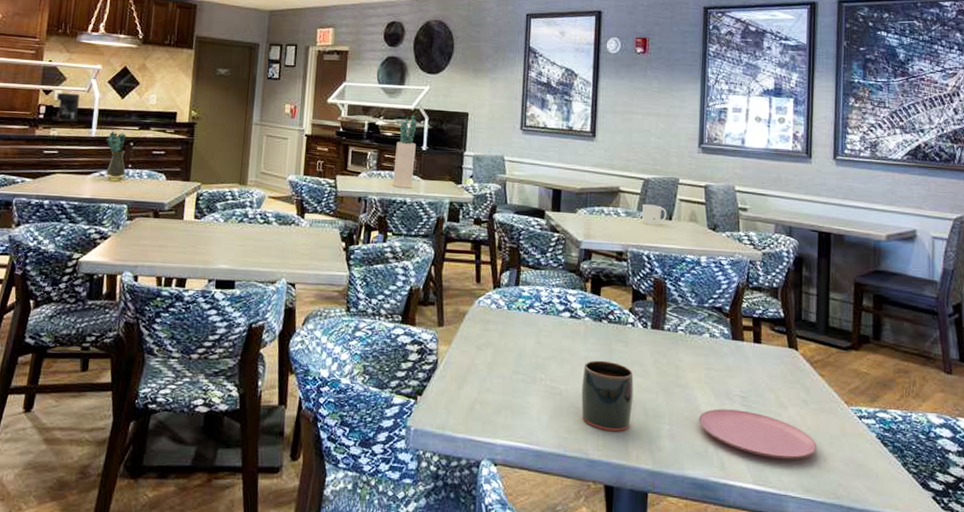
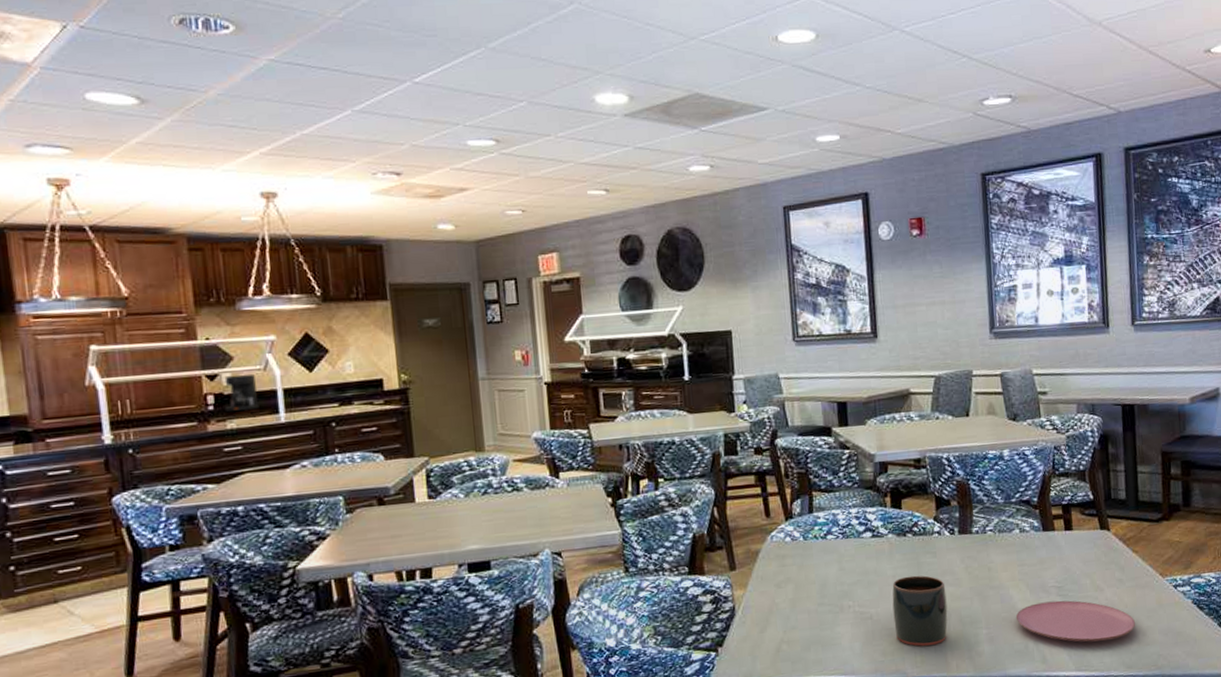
vase: present [106,130,126,183] -> none [300,411,333,473]
vase: present [393,114,417,189] -> none [653,340,679,428]
mug: present [641,204,667,225] -> none [935,402,964,426]

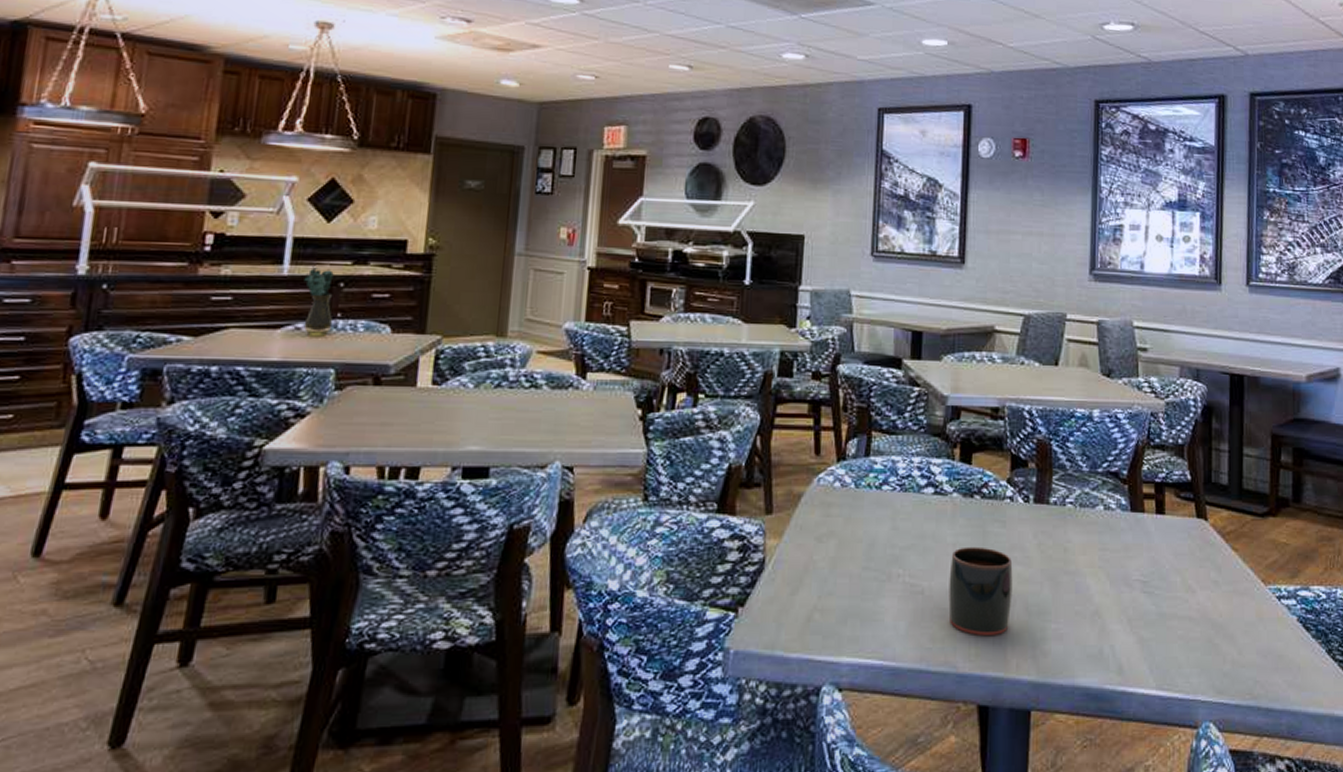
coffee maker: present [224,373,259,413] -> none [222,214,265,258]
vase: none [300,411,333,473] -> present [303,266,334,338]
plate: present [1015,600,1136,642] -> none [1091,598,1231,655]

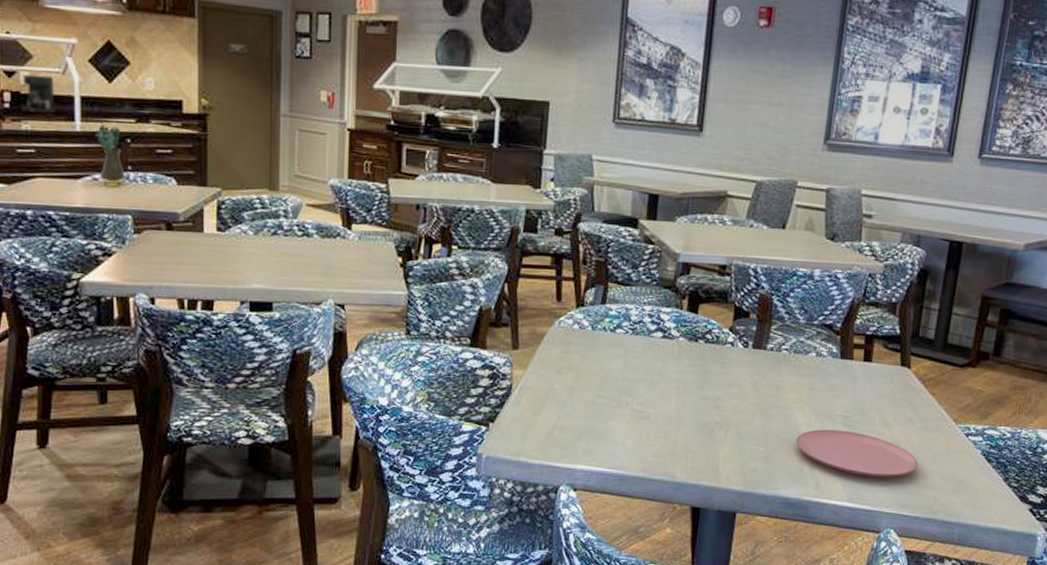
coffee maker: none [222,214,265,258] -> present [20,74,55,114]
mug: present [948,547,1013,635] -> none [670,382,730,454]
plate: none [1091,598,1231,655] -> present [795,429,919,477]

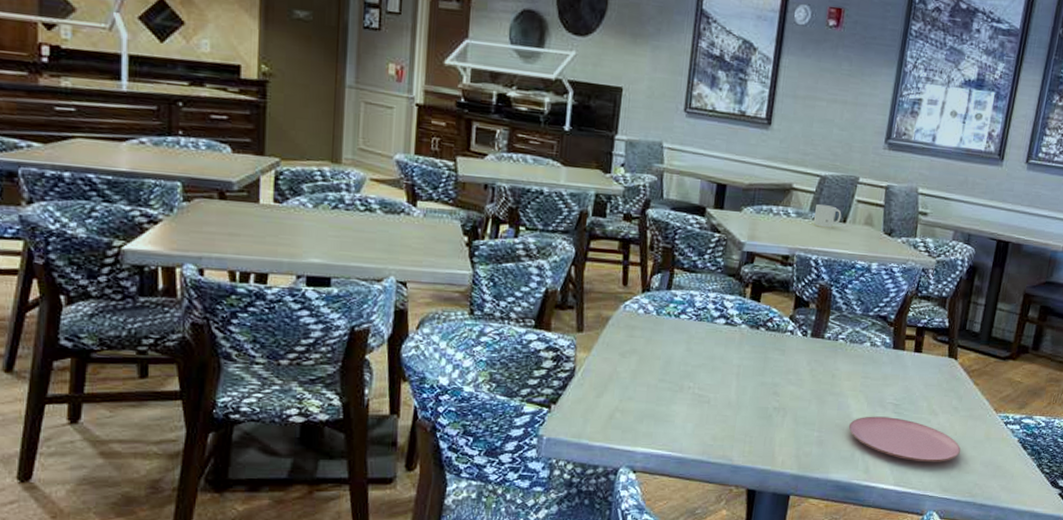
coffee maker: present [20,74,55,114] -> none [60,28,100,72]
vase: present [95,123,125,188] -> none [143,84,176,154]
mug: none [750,211,781,235] -> present [813,204,842,228]

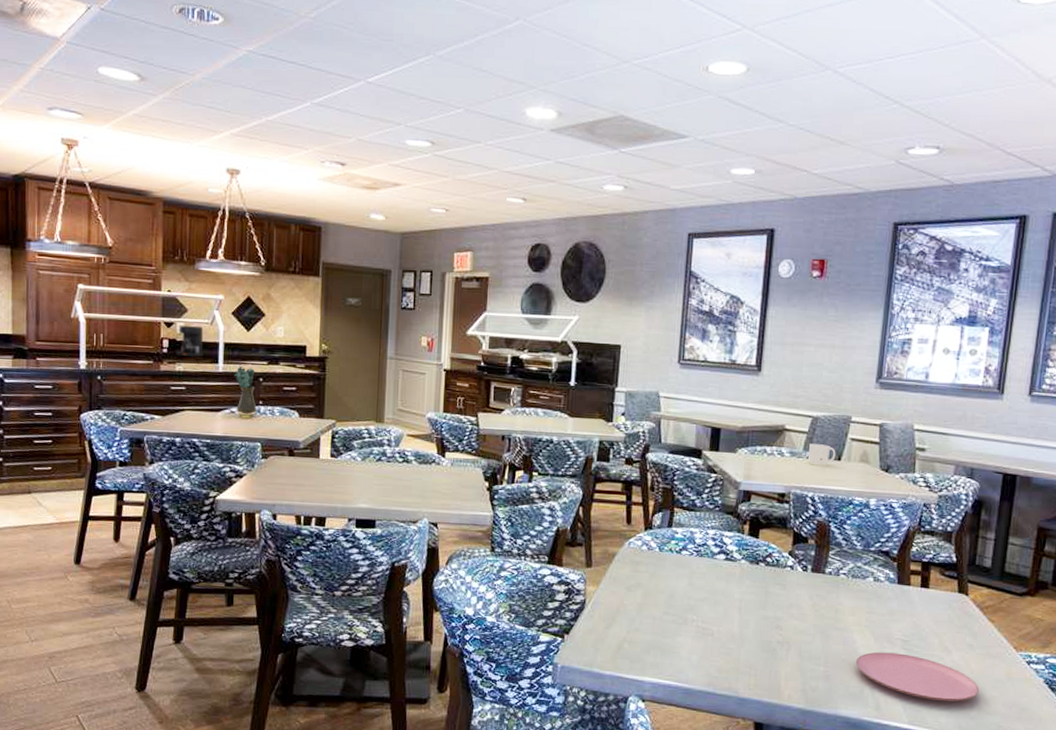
coffee maker: none [60,28,100,72] -> present [175,325,203,358]
vase: none [143,84,176,154] -> present [234,365,257,420]

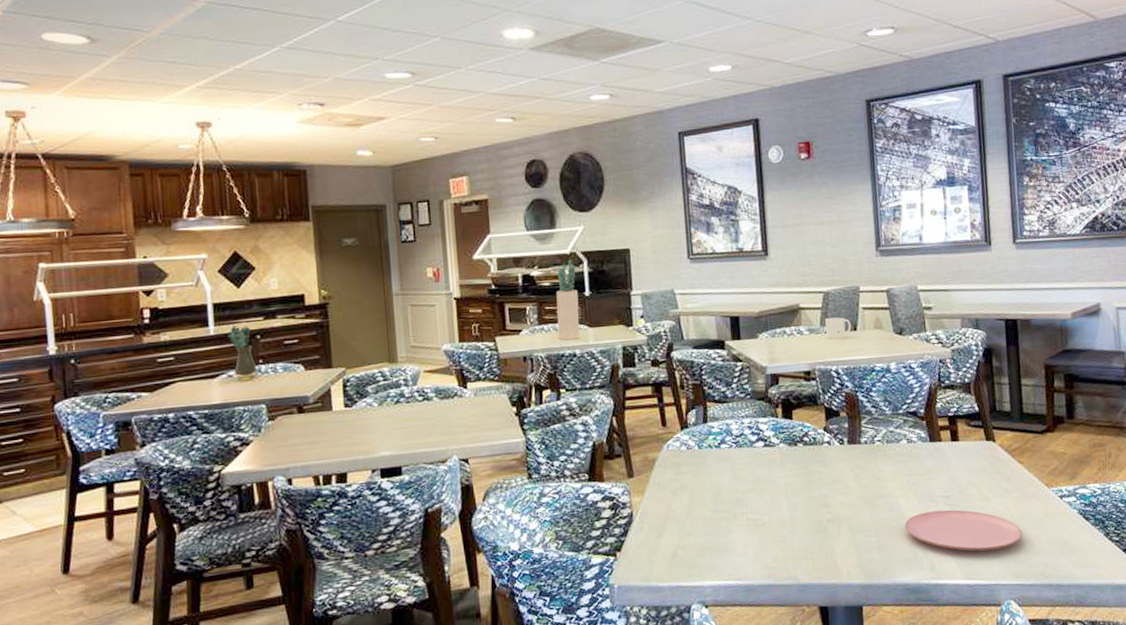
coffee maker: present [175,325,203,358] -> none [159,289,191,326]
vase: none [538,346,565,427] -> present [556,258,580,341]

